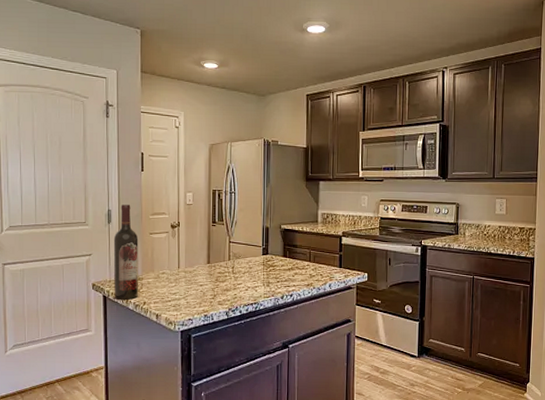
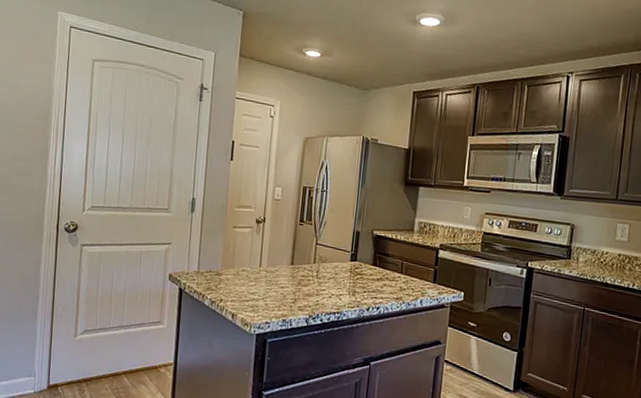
wine bottle: present [113,205,139,301] -> none [190,194,221,296]

